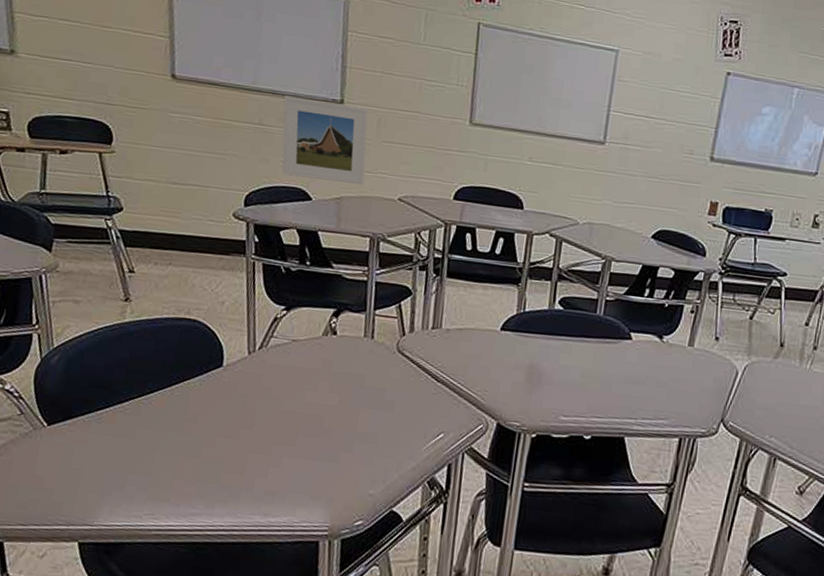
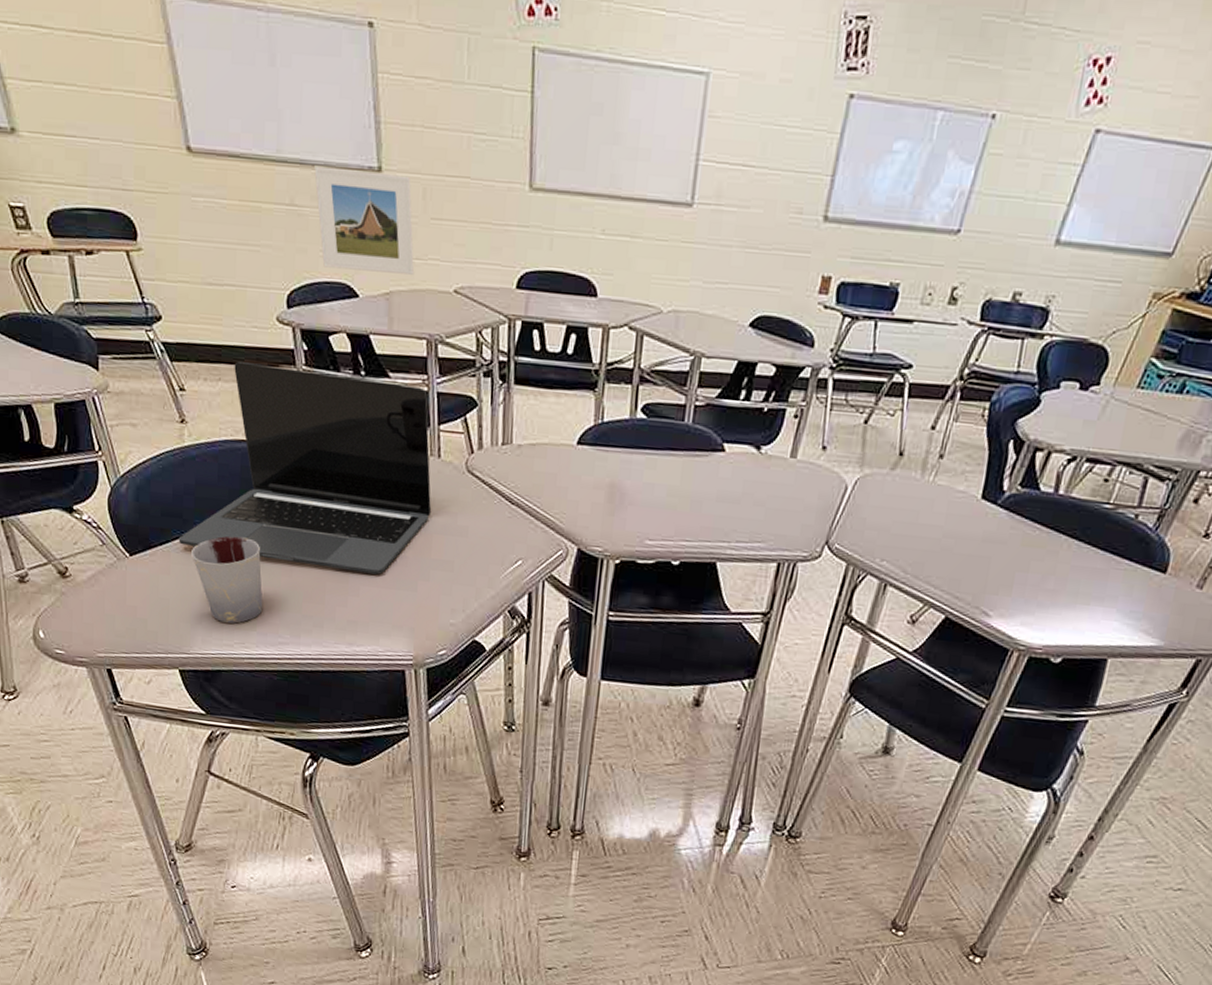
laptop: none [101,249,367,446] -> present [178,362,432,575]
cup: none [113,407,186,494] -> present [191,536,263,624]

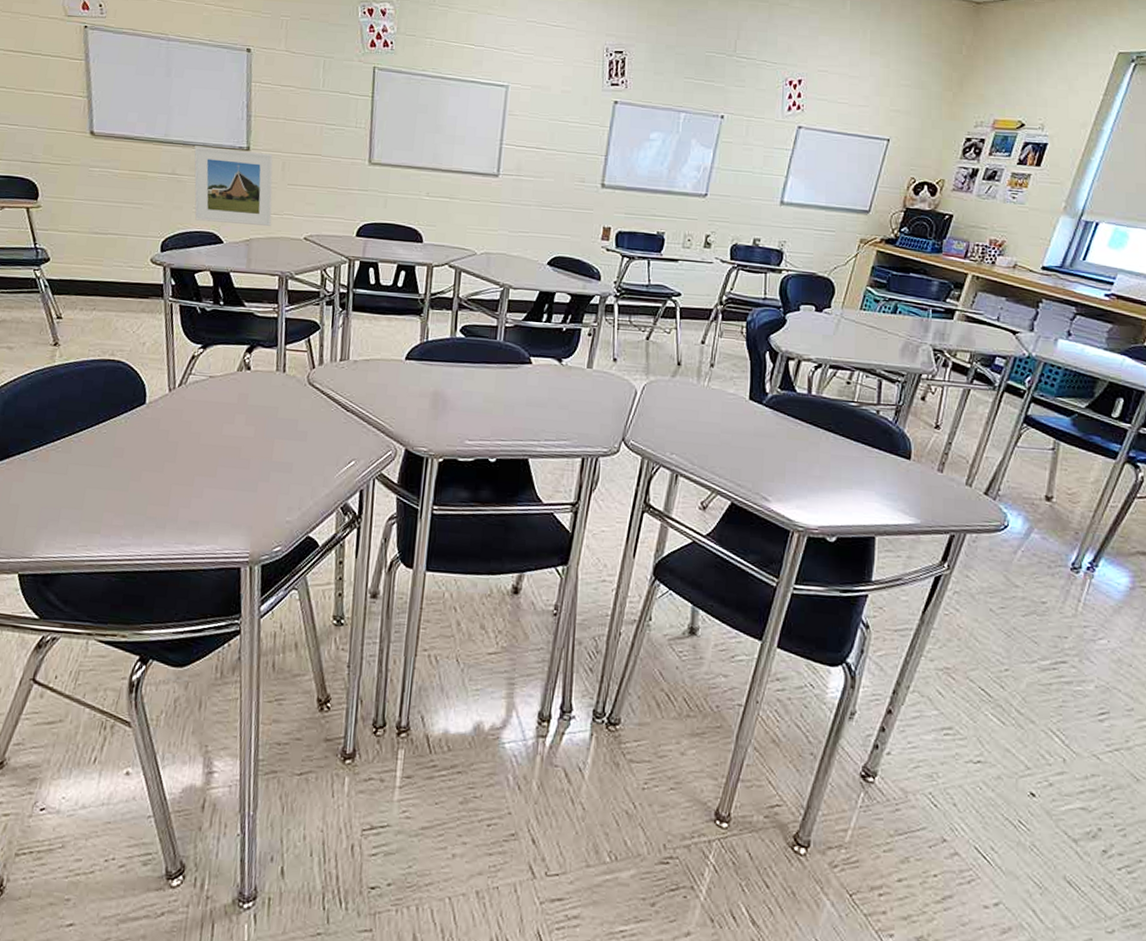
laptop: present [178,362,432,575] -> none [36,294,277,477]
cup: present [191,536,263,624] -> none [47,444,113,527]

